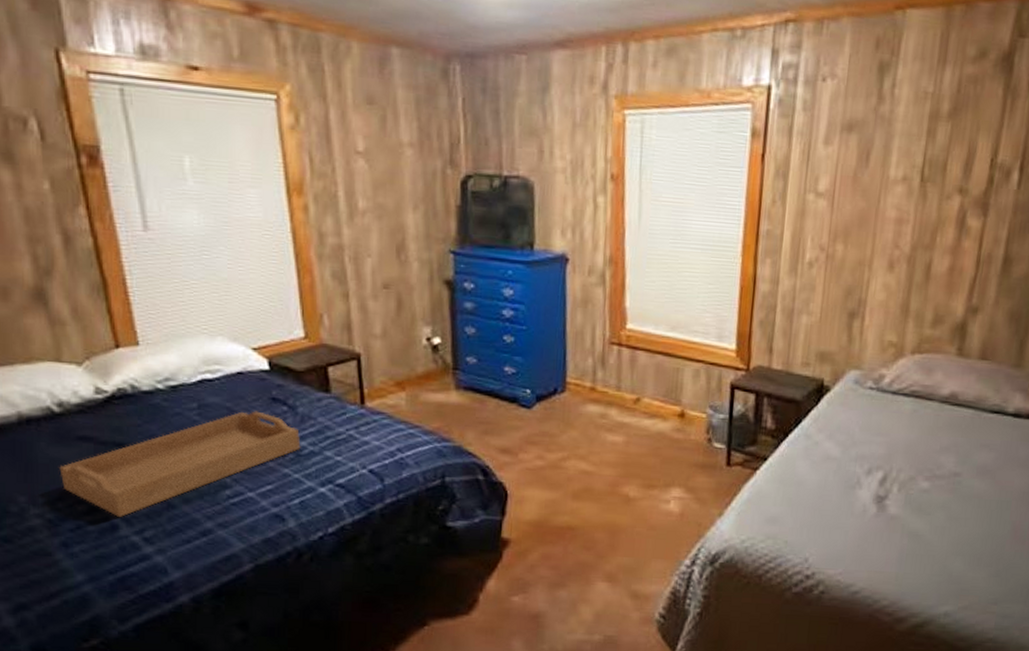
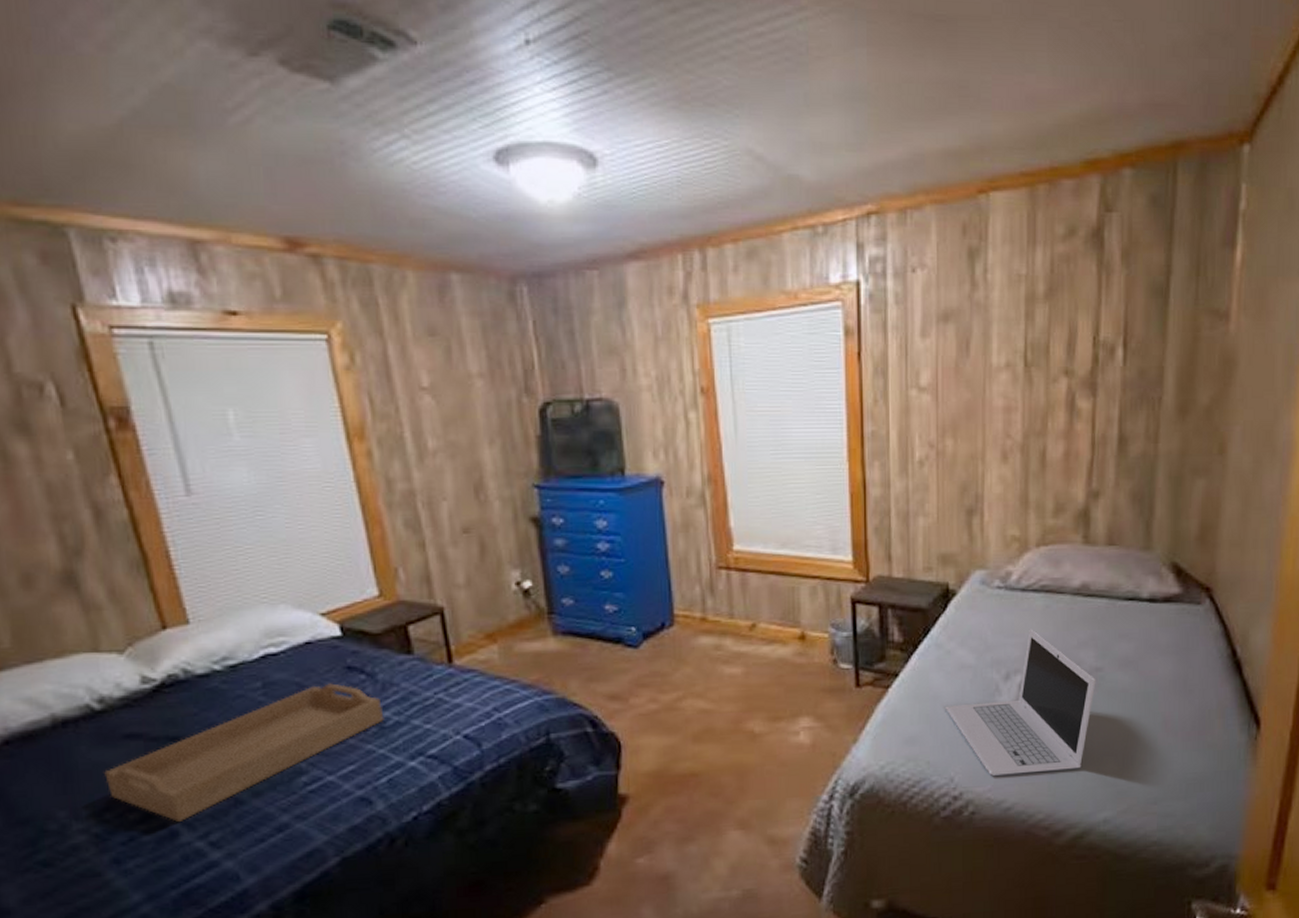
laptop: none [808,430,954,564] -> present [945,629,1096,776]

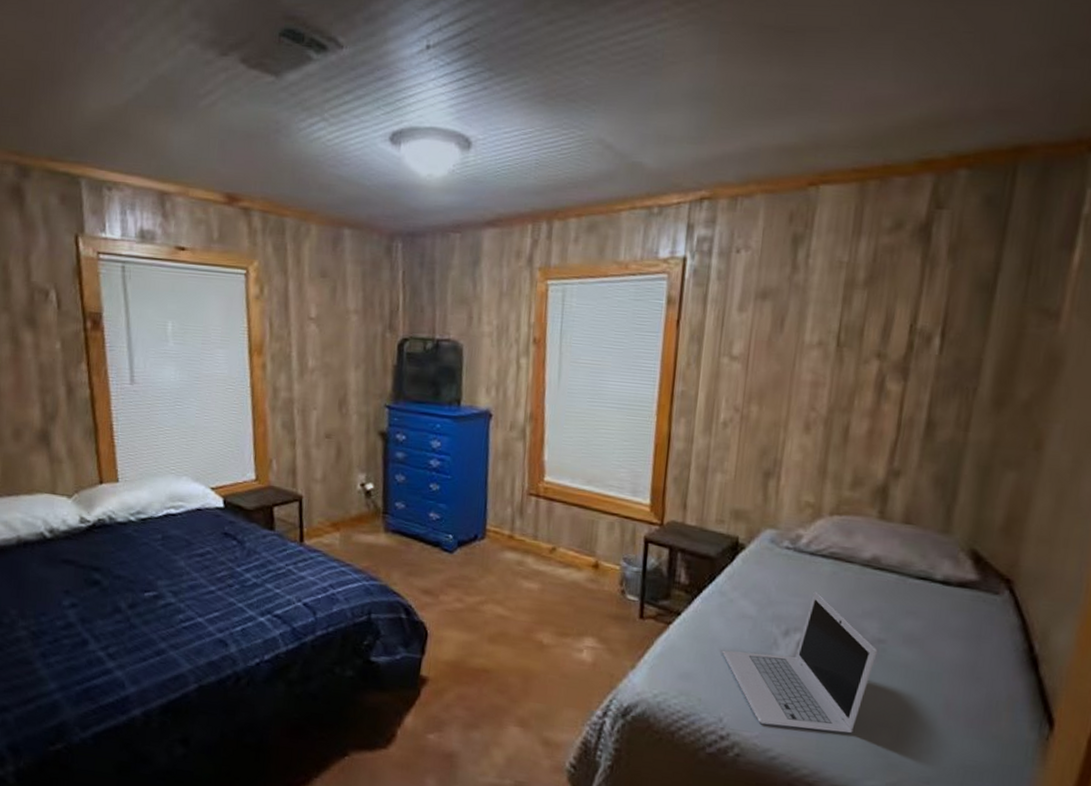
serving tray: present [104,683,384,822] -> none [45,544,246,634]

